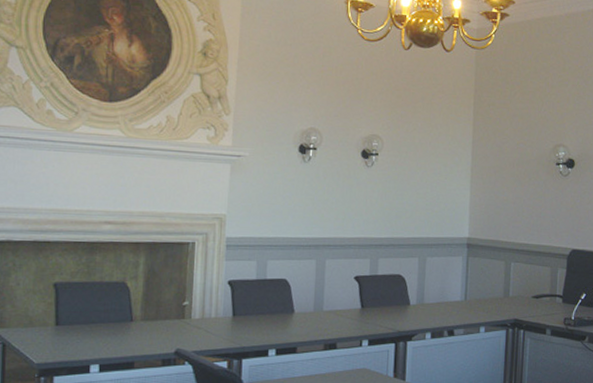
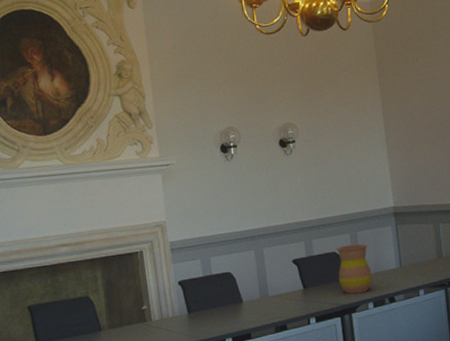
vase: none [399,269,435,322] -> present [336,243,373,294]

